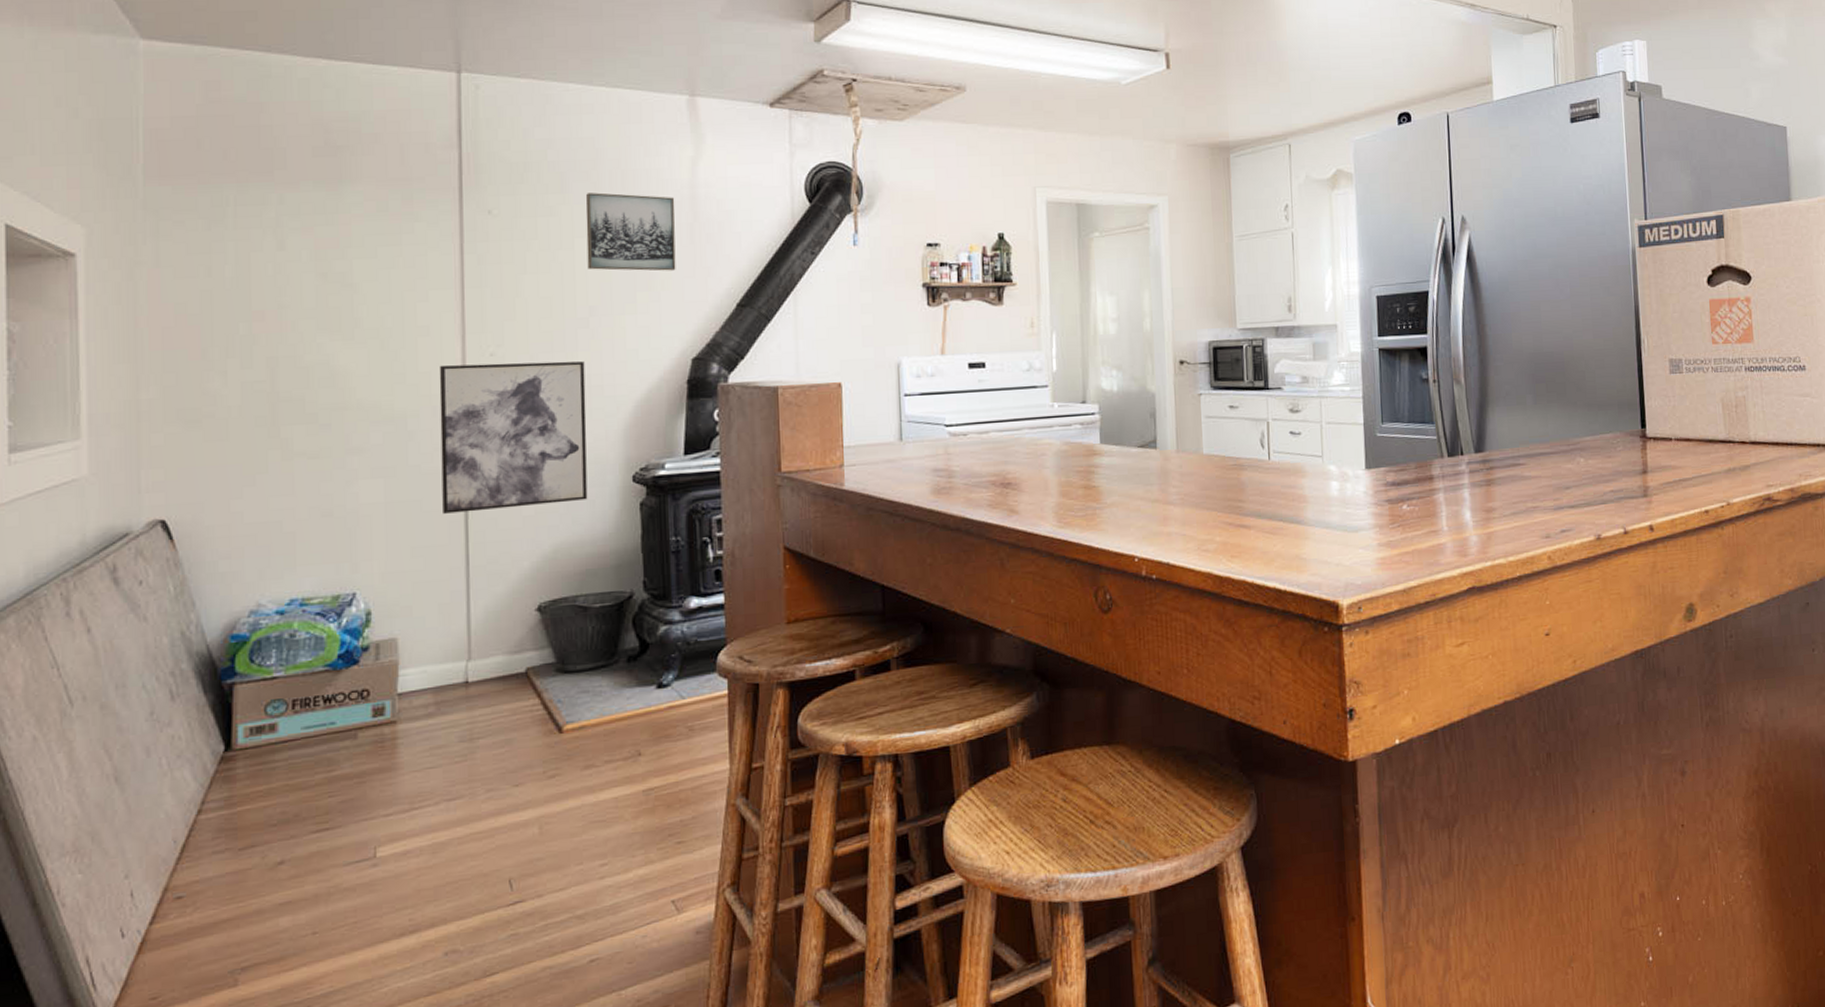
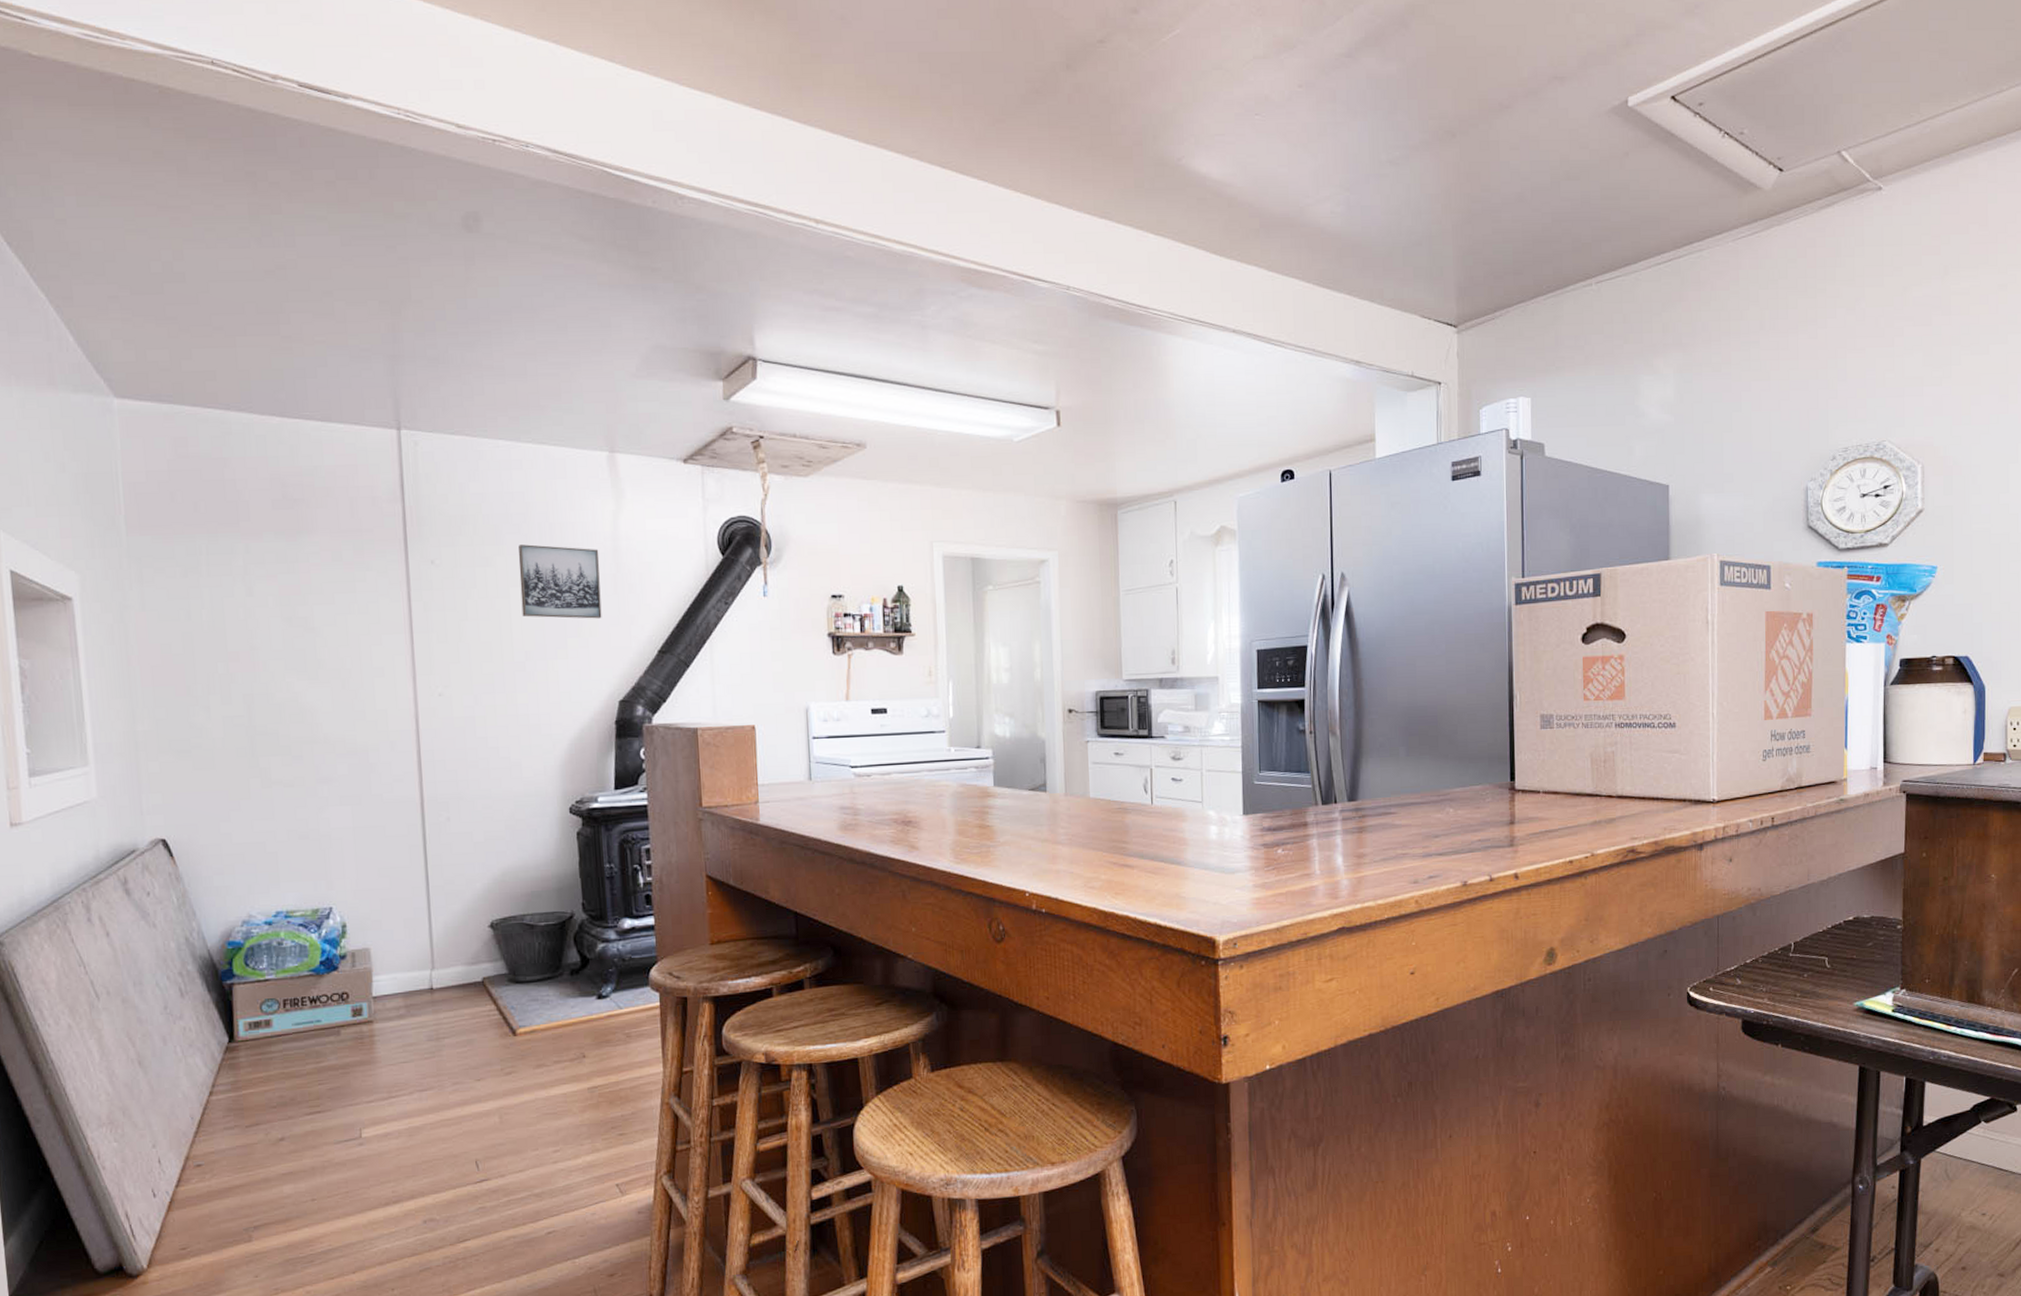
wall art: present [439,361,588,514] -> none [394,701,530,839]

